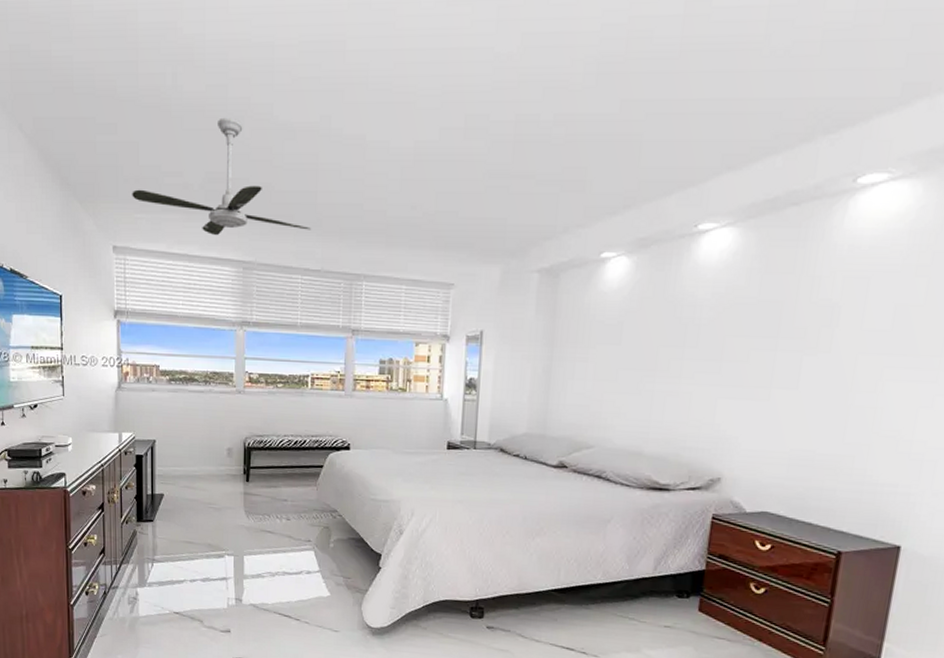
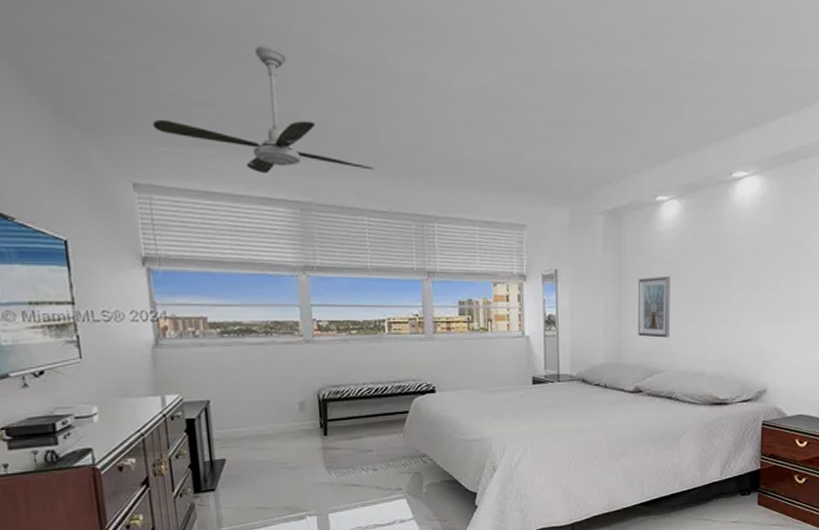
picture frame: none [567,341,611,410] -> present [638,275,671,338]

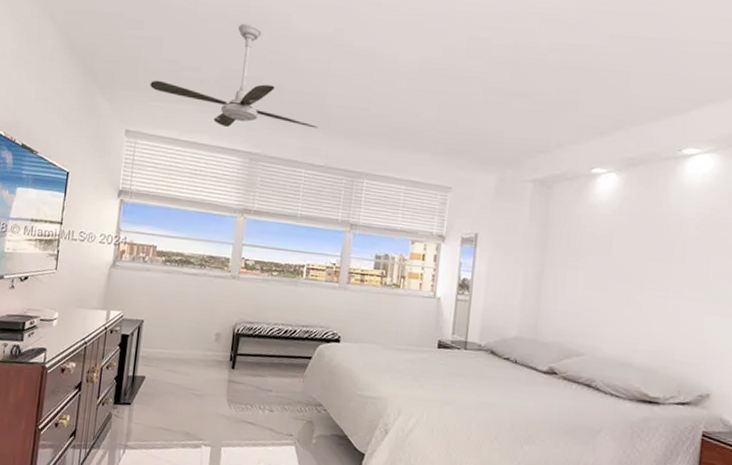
picture frame: present [638,275,671,338] -> none [558,251,601,318]

